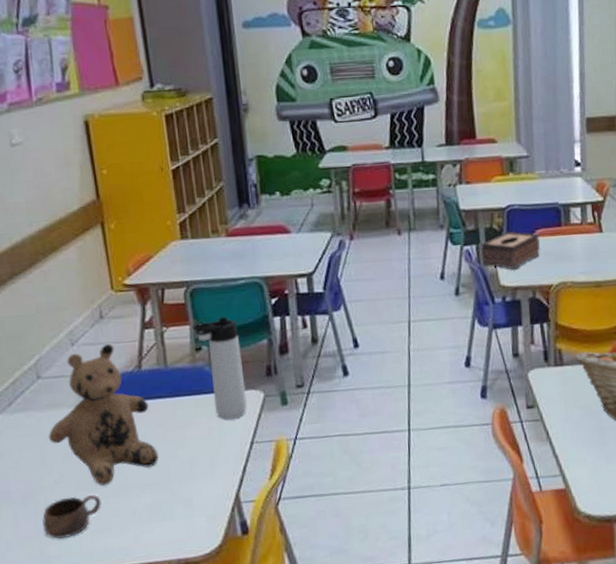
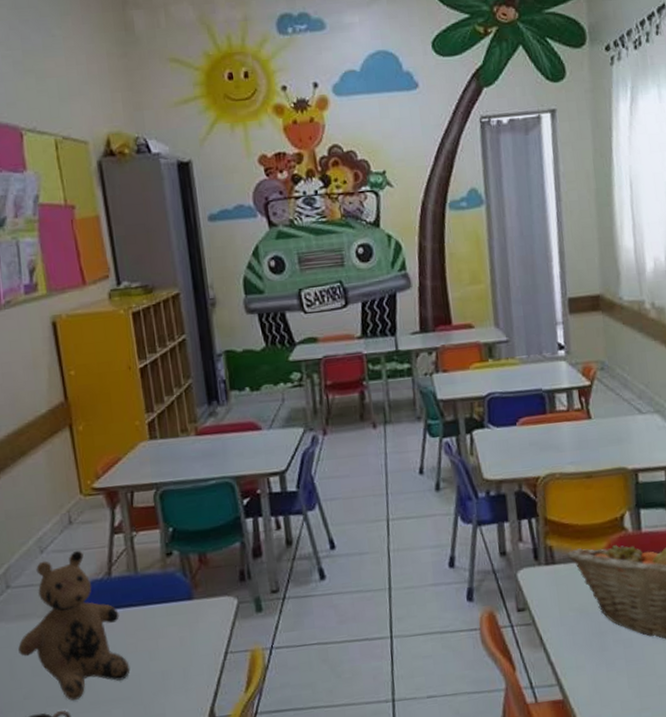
thermos bottle: present [192,317,248,420] -> none [162,519,221,629]
tissue box: present [480,231,540,270] -> none [461,420,525,462]

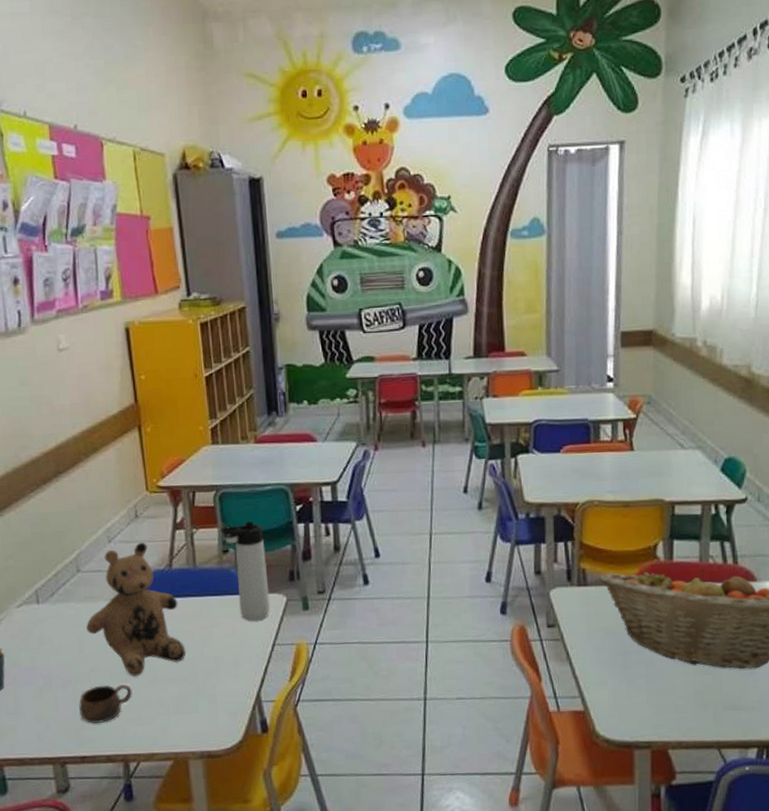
thermos bottle: none [162,519,221,629] -> present [220,521,271,621]

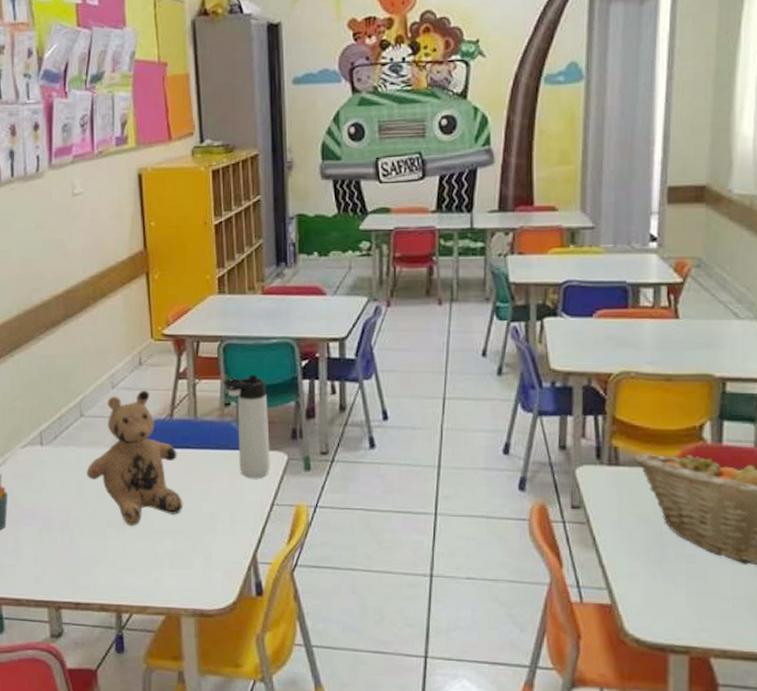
cup: present [79,685,132,724] -> none [76,532,128,571]

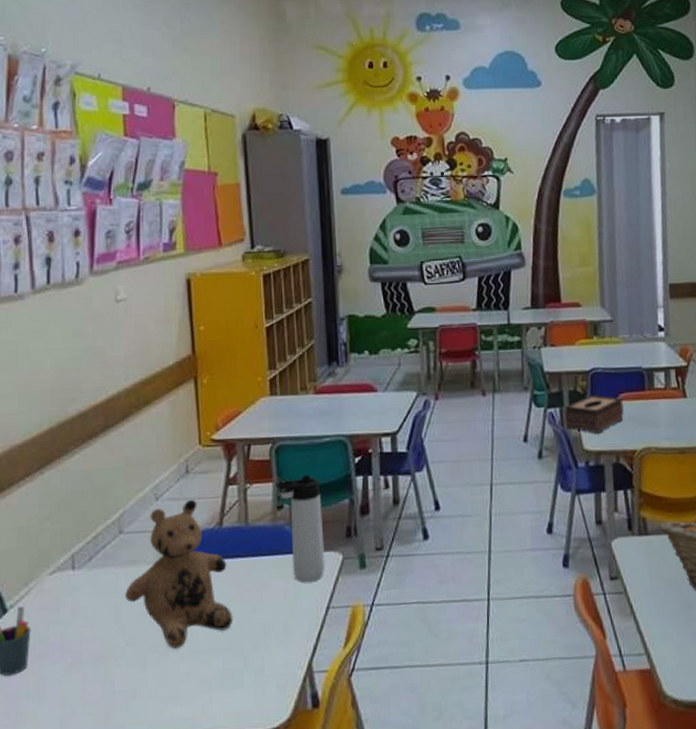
tissue box: none [530,309,600,353] -> present [564,394,624,434]

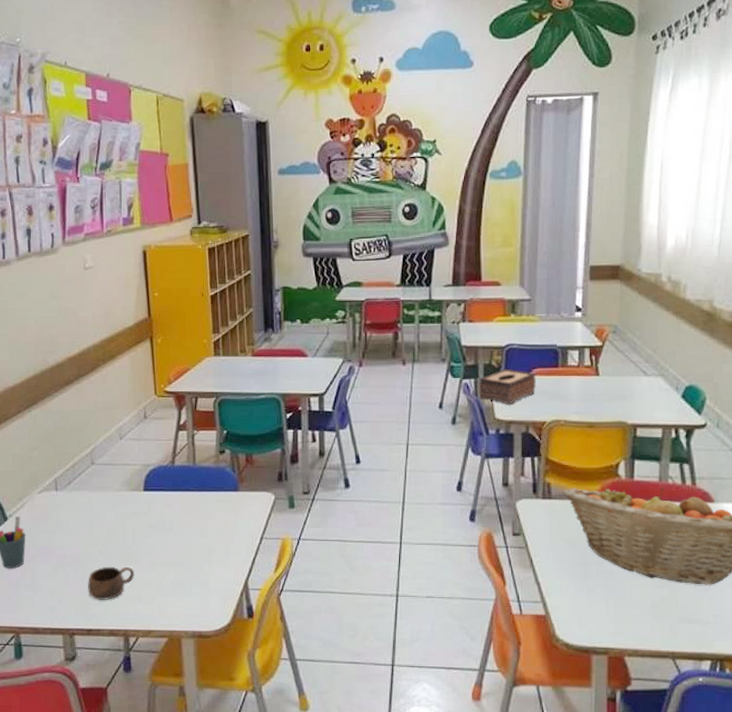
cup: none [111,659,172,707] -> present [88,566,135,601]
teddy bear: present [125,499,233,649] -> none [97,440,184,560]
thermos bottle: present [275,475,326,582] -> none [218,426,261,515]

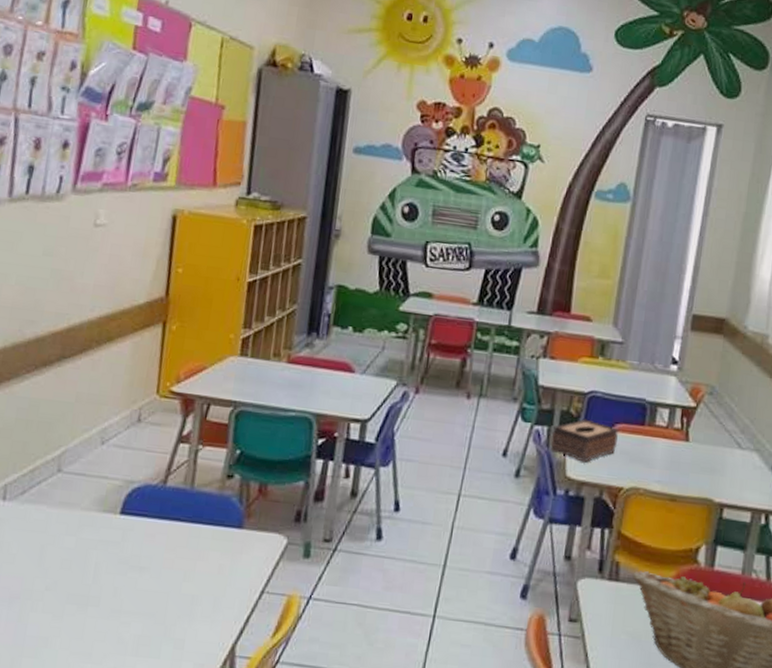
cup: present [88,566,135,601] -> none [21,608,89,653]

